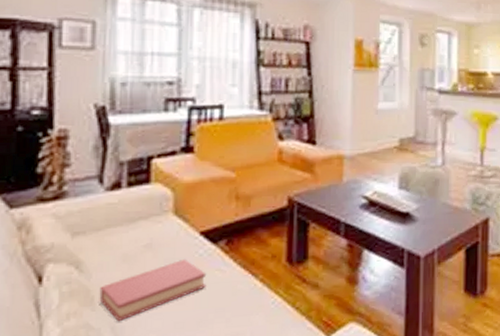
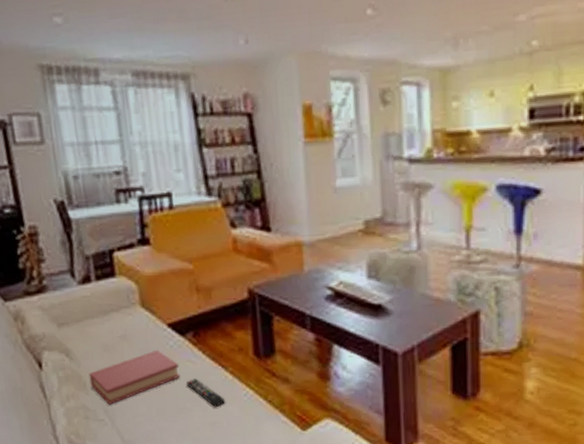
remote control: none [212,288,251,318] -> present [186,378,225,408]

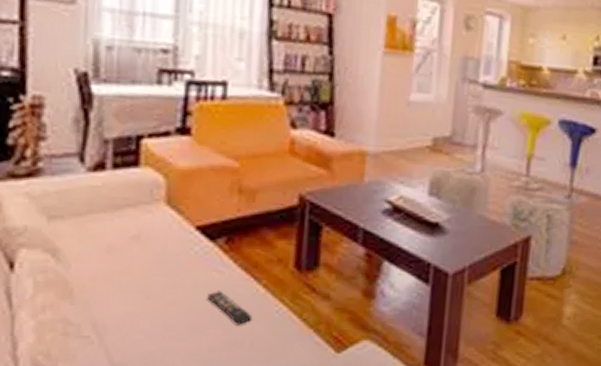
hardback book: present [88,349,181,405] -> none [79,255,202,319]

